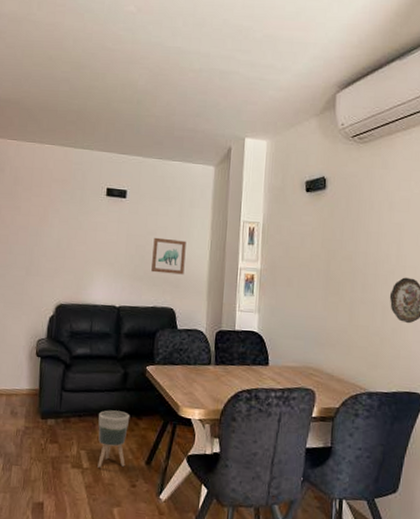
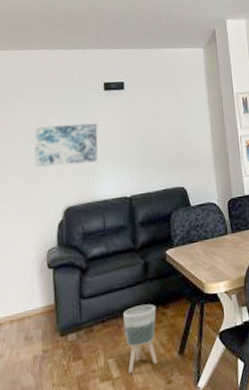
wall art: none [34,222,96,266] -> present [34,123,98,167]
wall art: present [151,237,186,275] -> none [156,120,190,156]

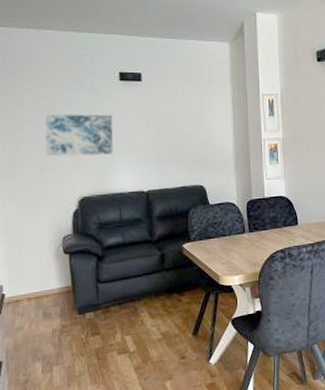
planter: present [123,304,158,373] -> none [140,291,173,349]

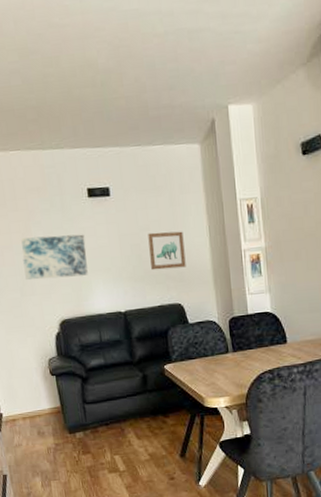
wall art: none [176,118,210,153] -> present [148,231,186,271]

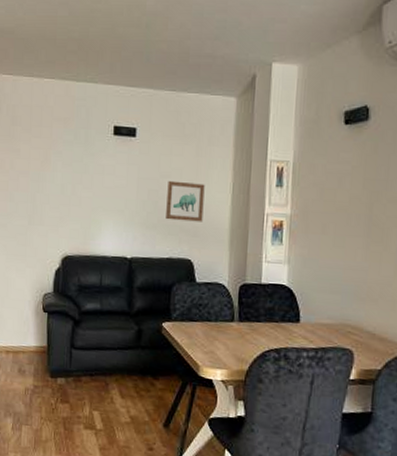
wall art: present [21,234,88,280] -> none [36,166,103,214]

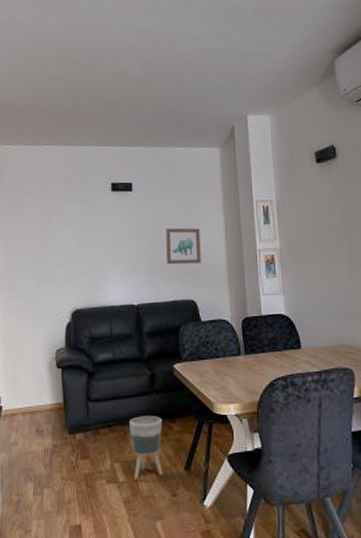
planter: none [111,369,146,430] -> present [129,416,163,480]

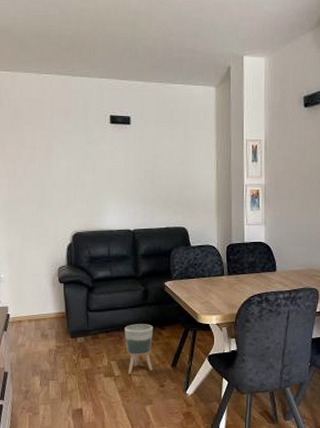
wall art: present [166,227,201,265] -> none [161,161,193,195]

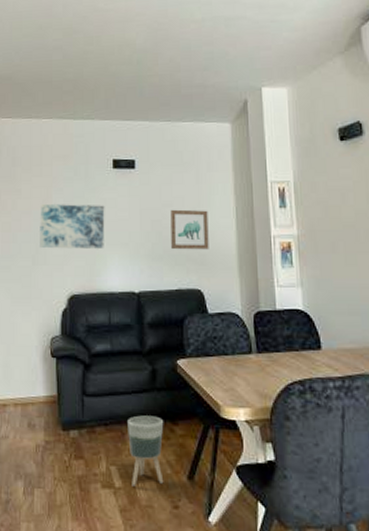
wall art: none [43,154,104,194] -> present [40,204,105,249]
wall art: none [161,161,193,195] -> present [170,209,209,250]

